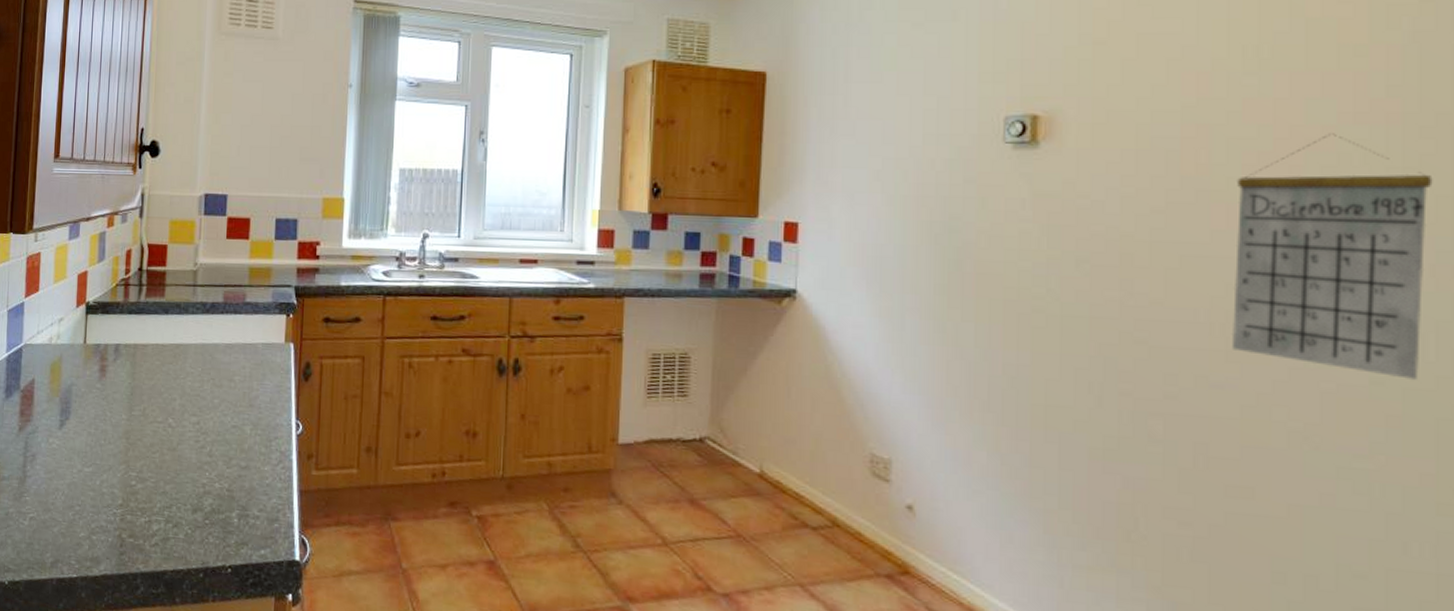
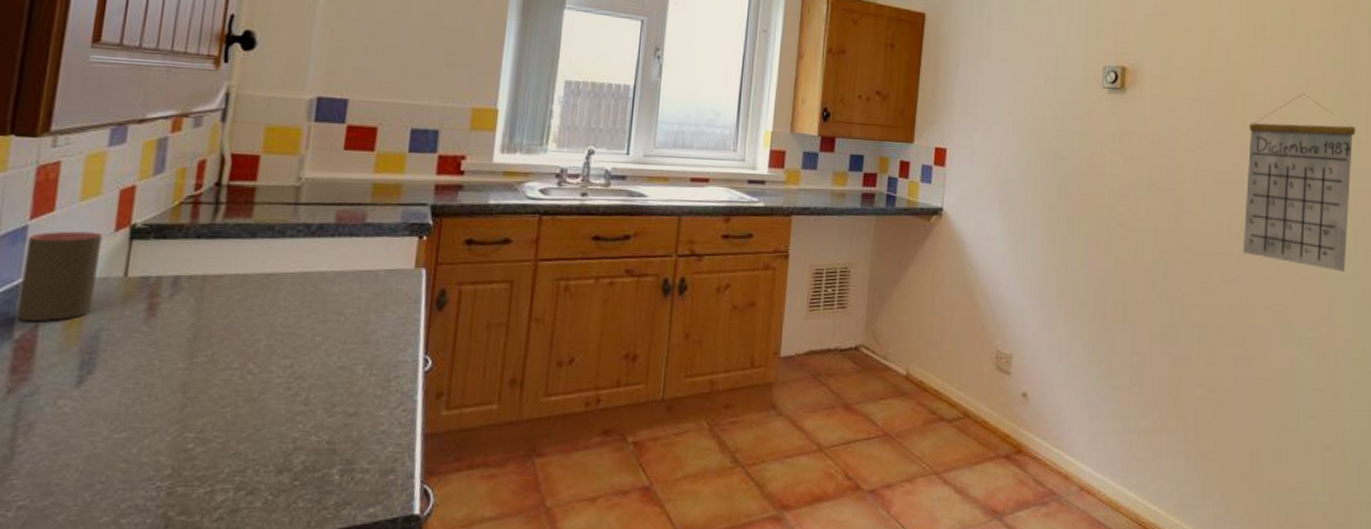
cup: none [21,307,69,377] -> present [16,231,103,321]

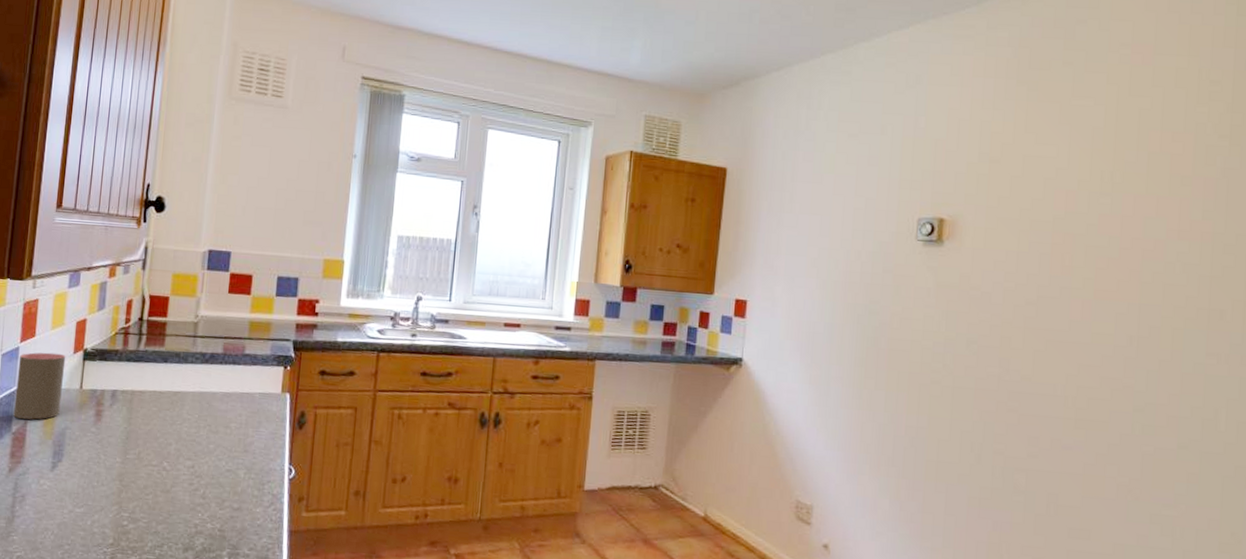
calendar: present [1243,93,1356,273] -> none [1080,246,1231,446]

